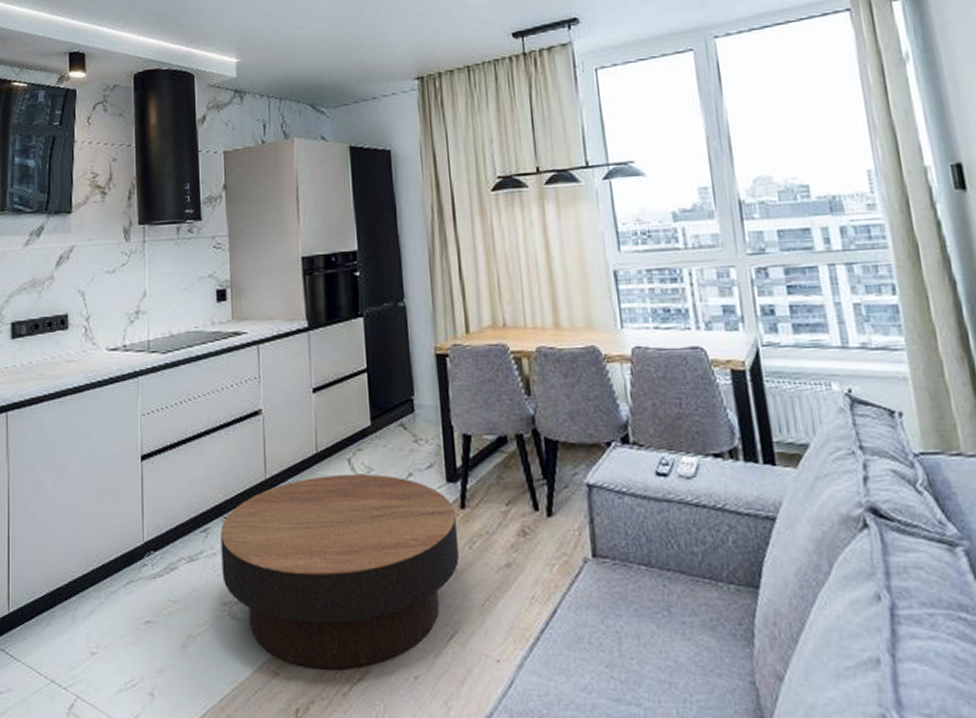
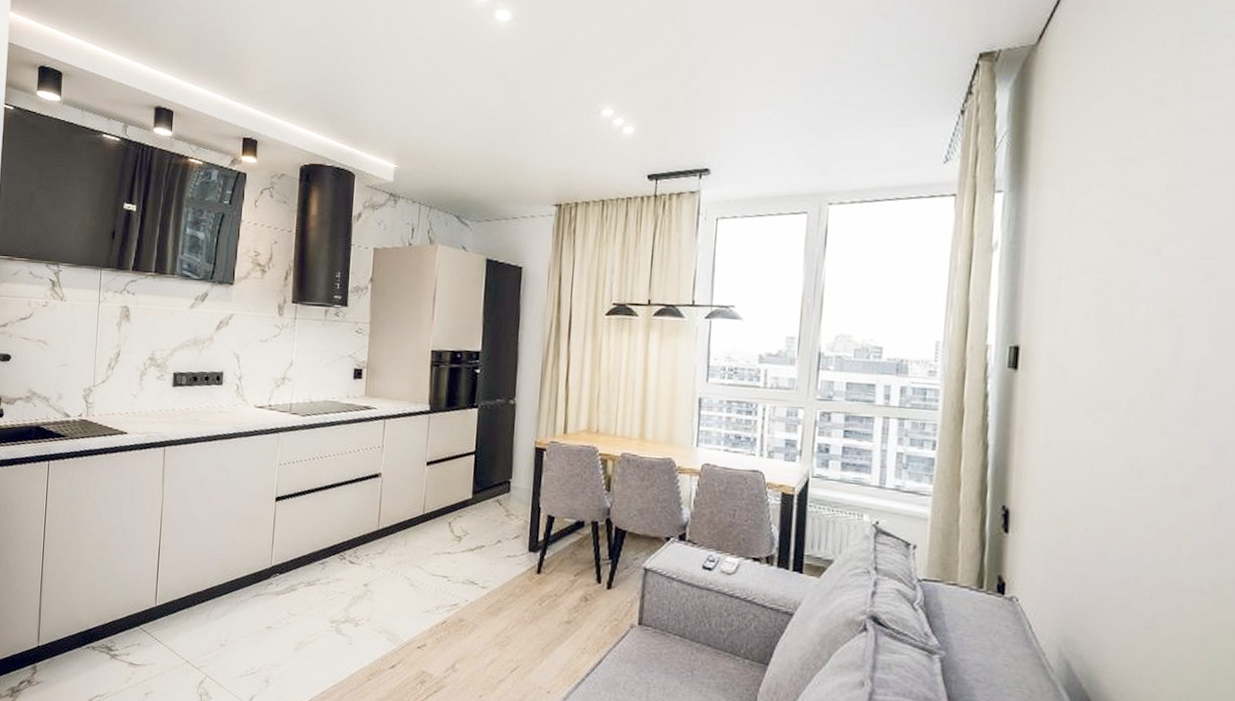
coffee table: present [220,473,460,670] -> none [333,533,532,683]

